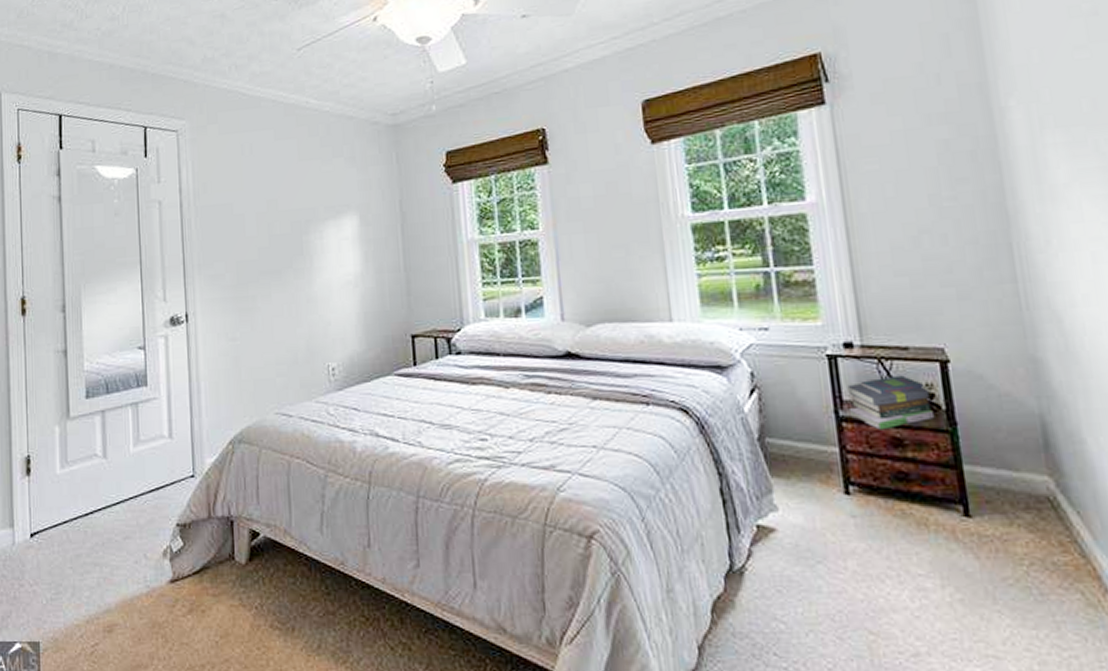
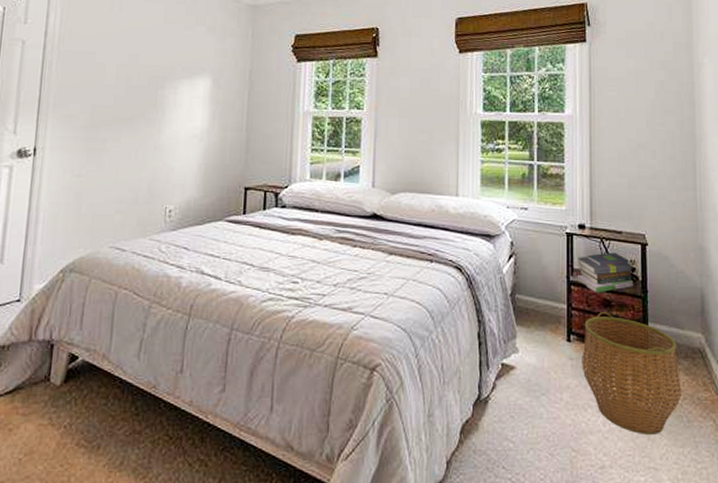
basket: none [867,454,1027,612] -> present [582,312,682,434]

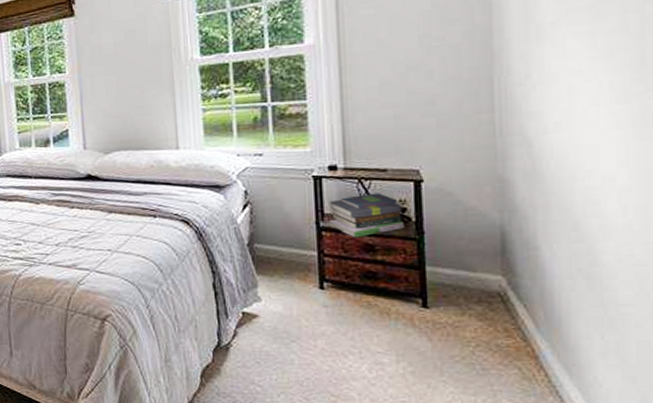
basket: present [582,312,682,434] -> none [339,257,474,382]

